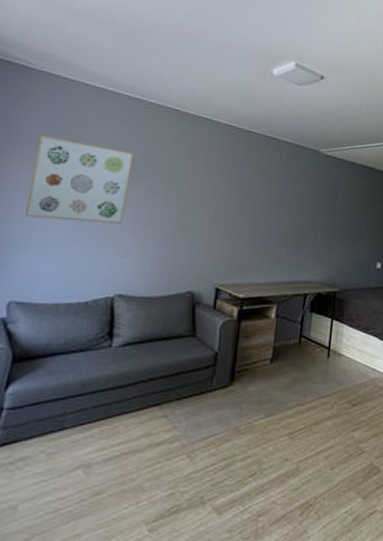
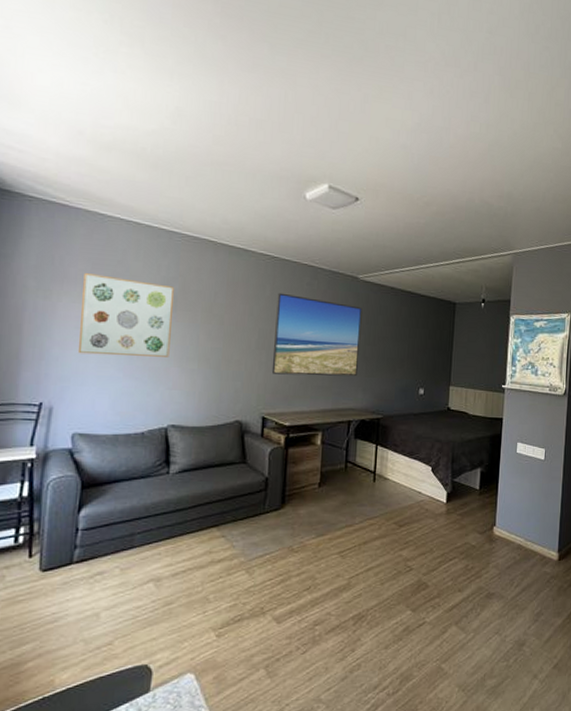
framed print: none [228,163,323,249] -> present [271,292,363,377]

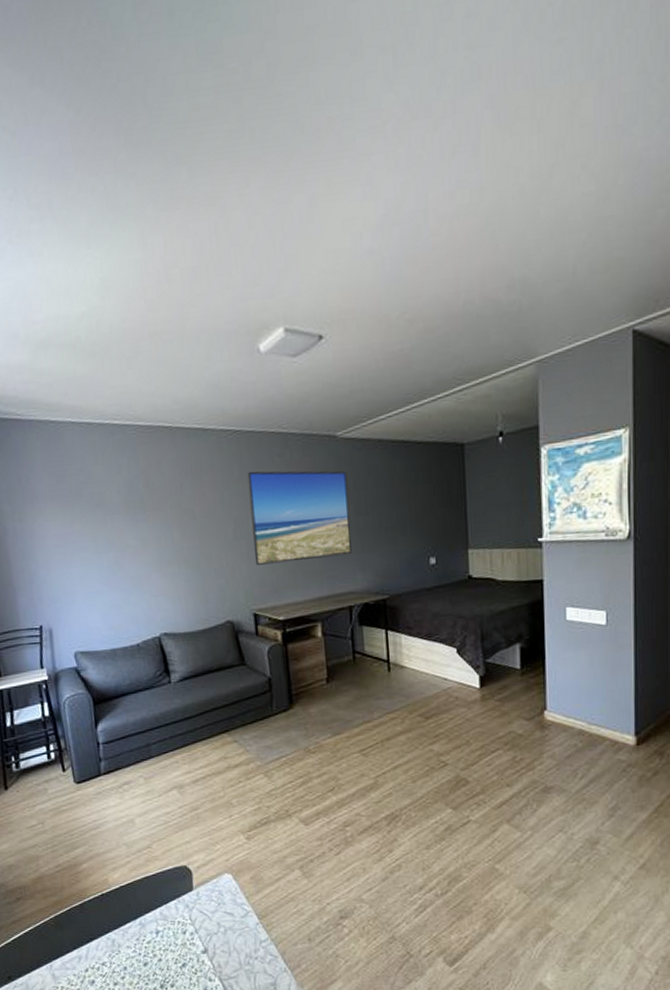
wall art: present [77,273,174,357] -> none [51,486,148,573]

